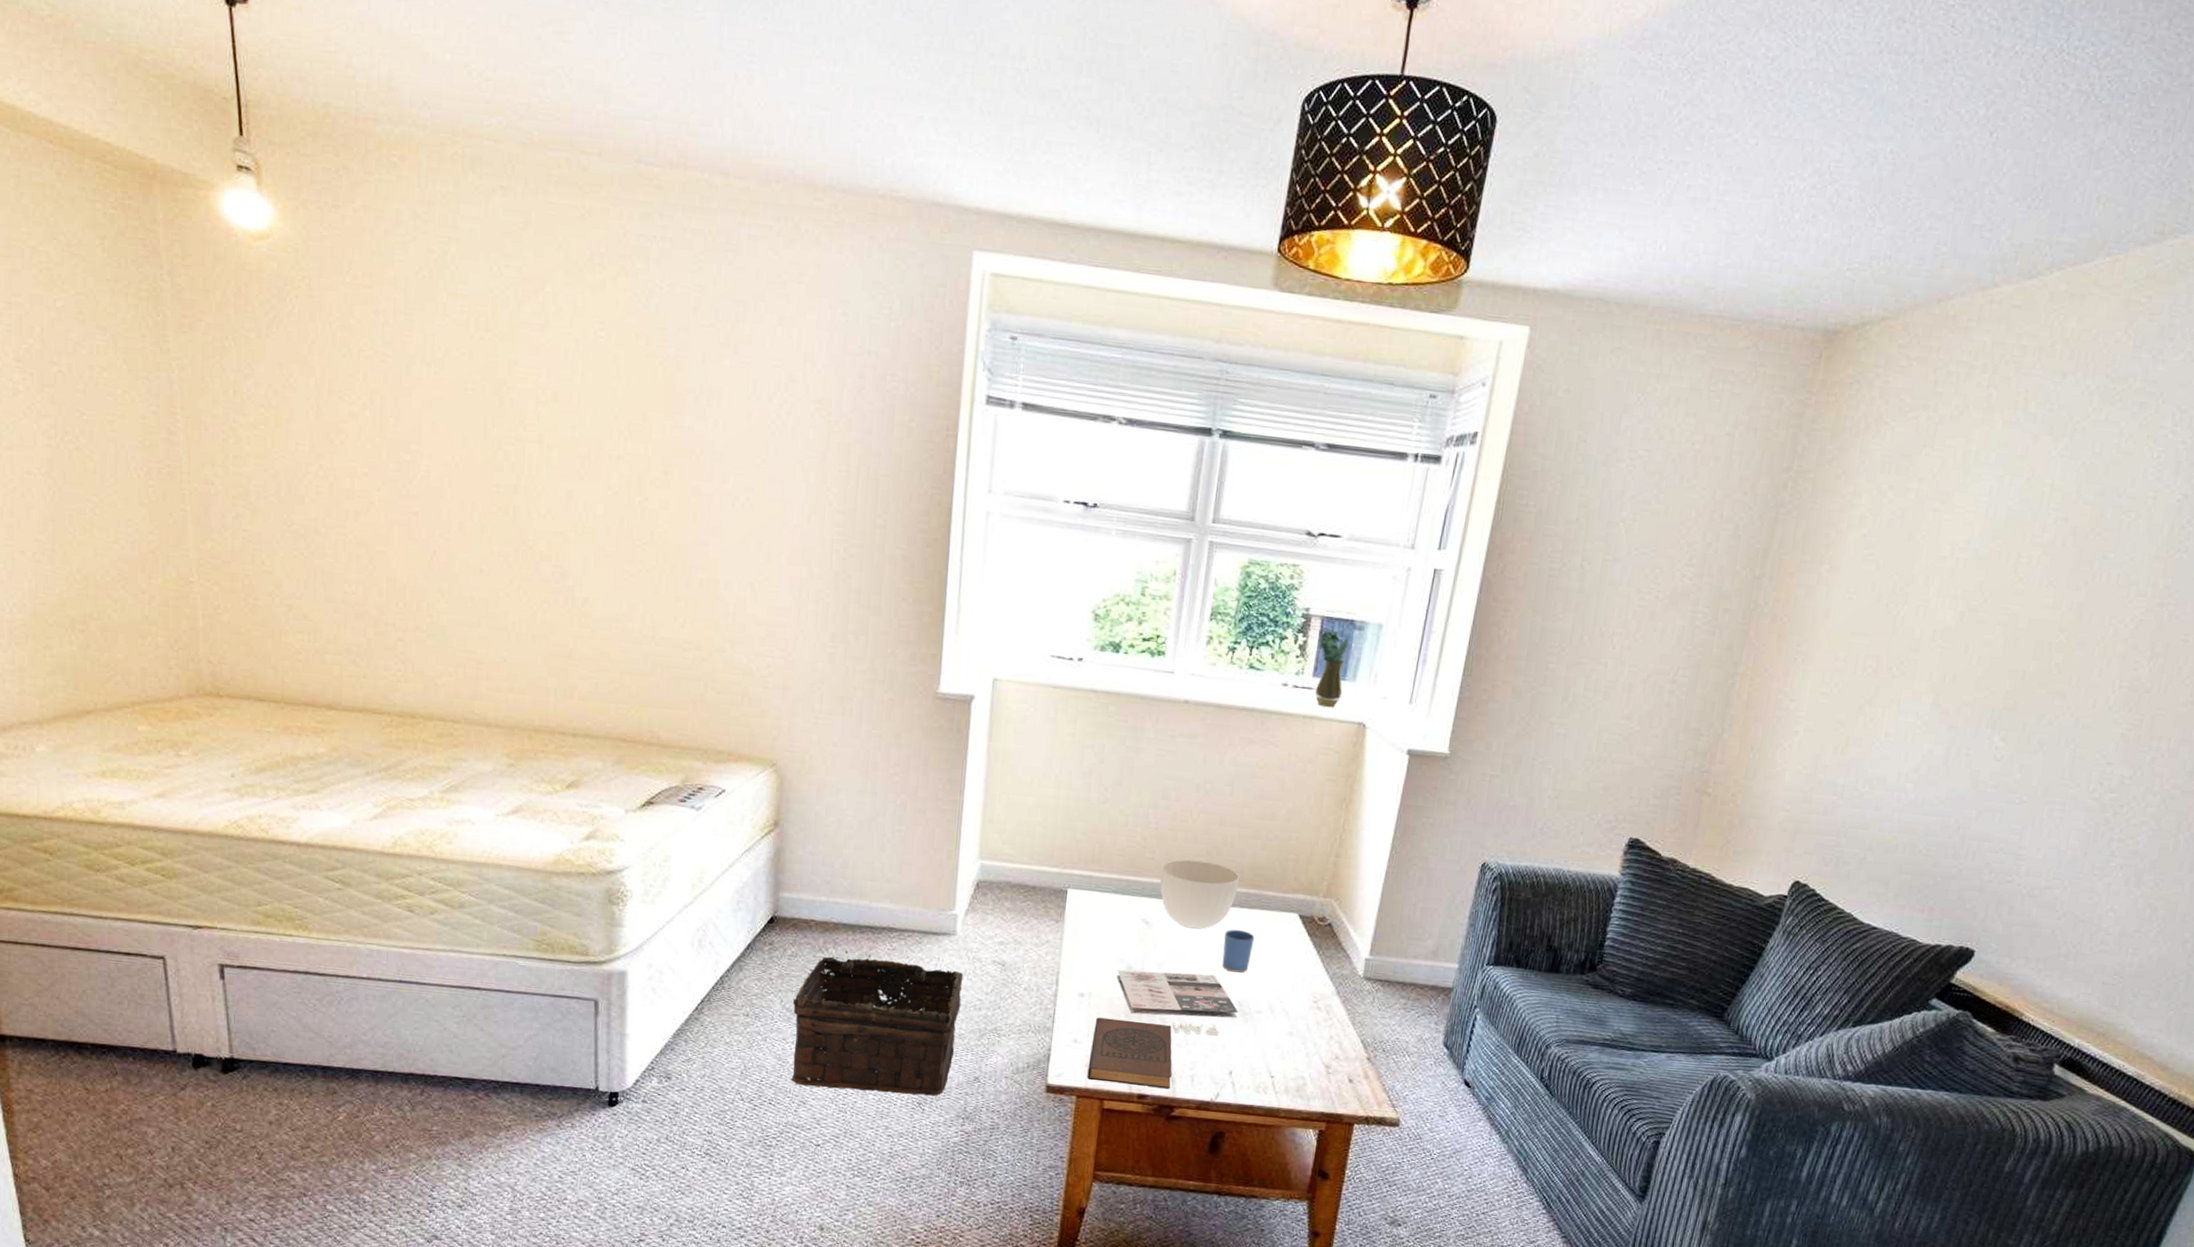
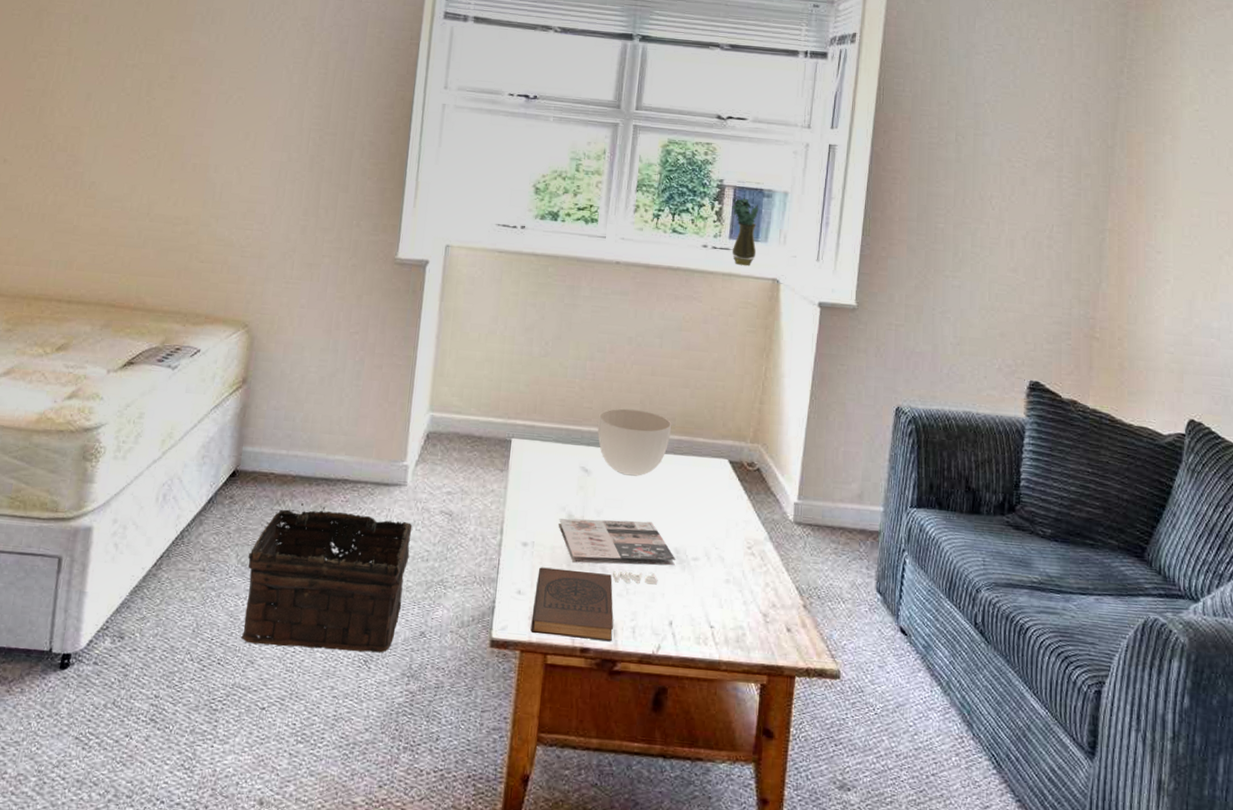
mug: present [1222,929,1255,973] -> none [658,475,688,519]

